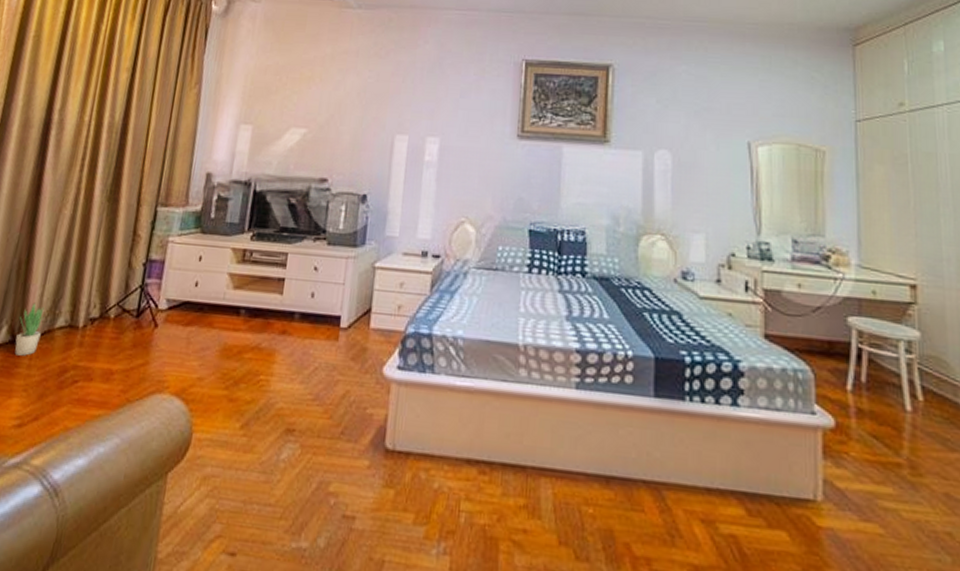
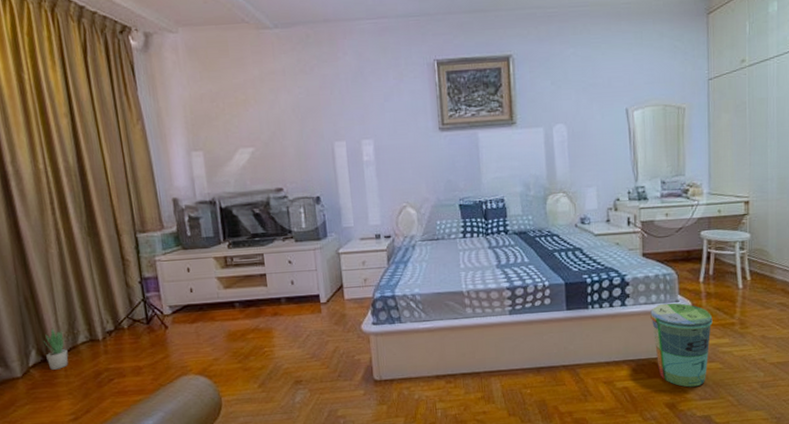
trash can: none [774,412,867,559] -> present [650,302,713,387]

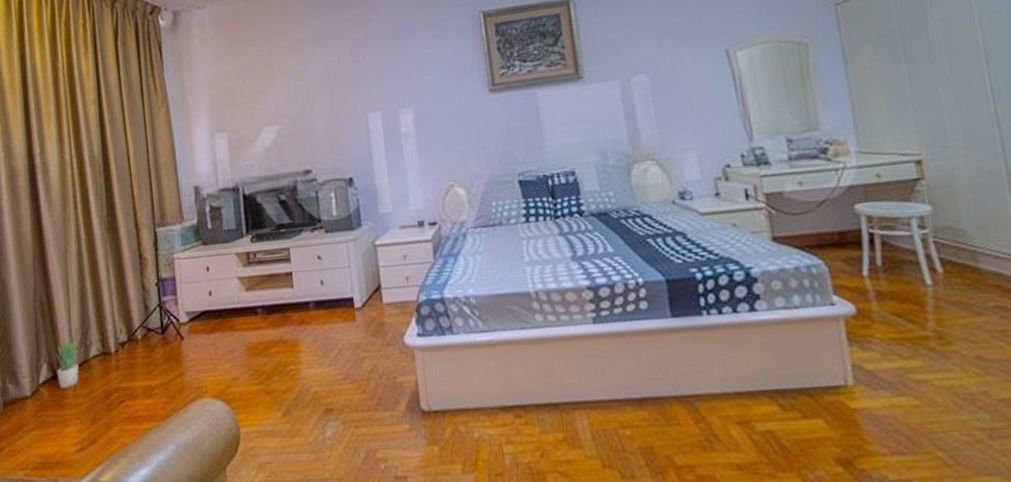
trash can: present [650,302,713,387] -> none [794,306,896,434]

